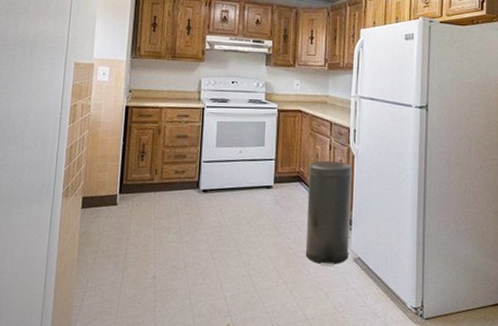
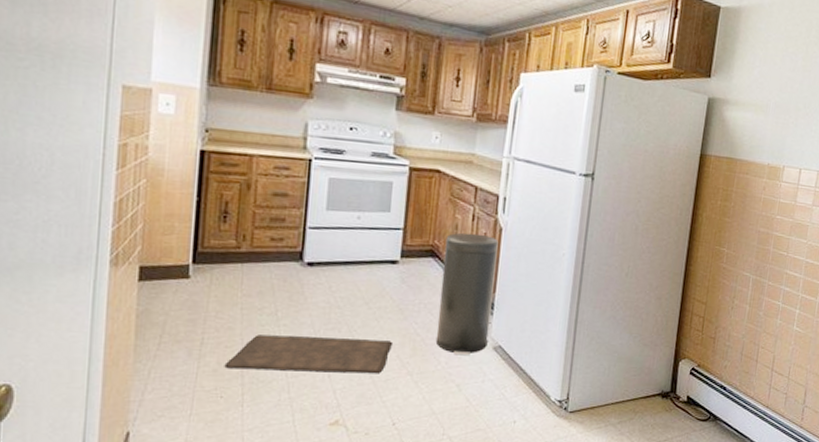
doormat: none [141,250,270,283] -> present [224,335,392,374]

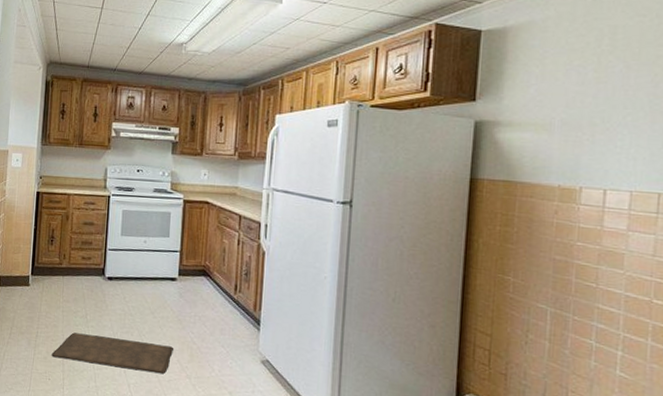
pedal bin: present [435,232,499,355] -> none [209,255,262,365]

